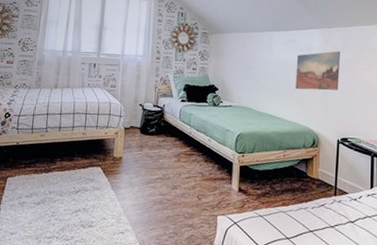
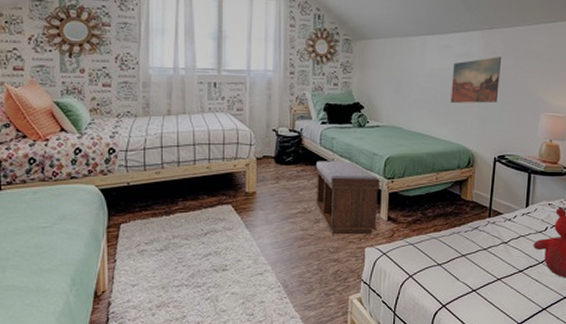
bench: none [173,133,232,204] -> present [315,160,380,235]

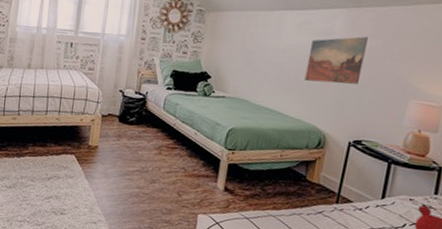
bench: present [315,160,380,235] -> none [153,124,220,203]

